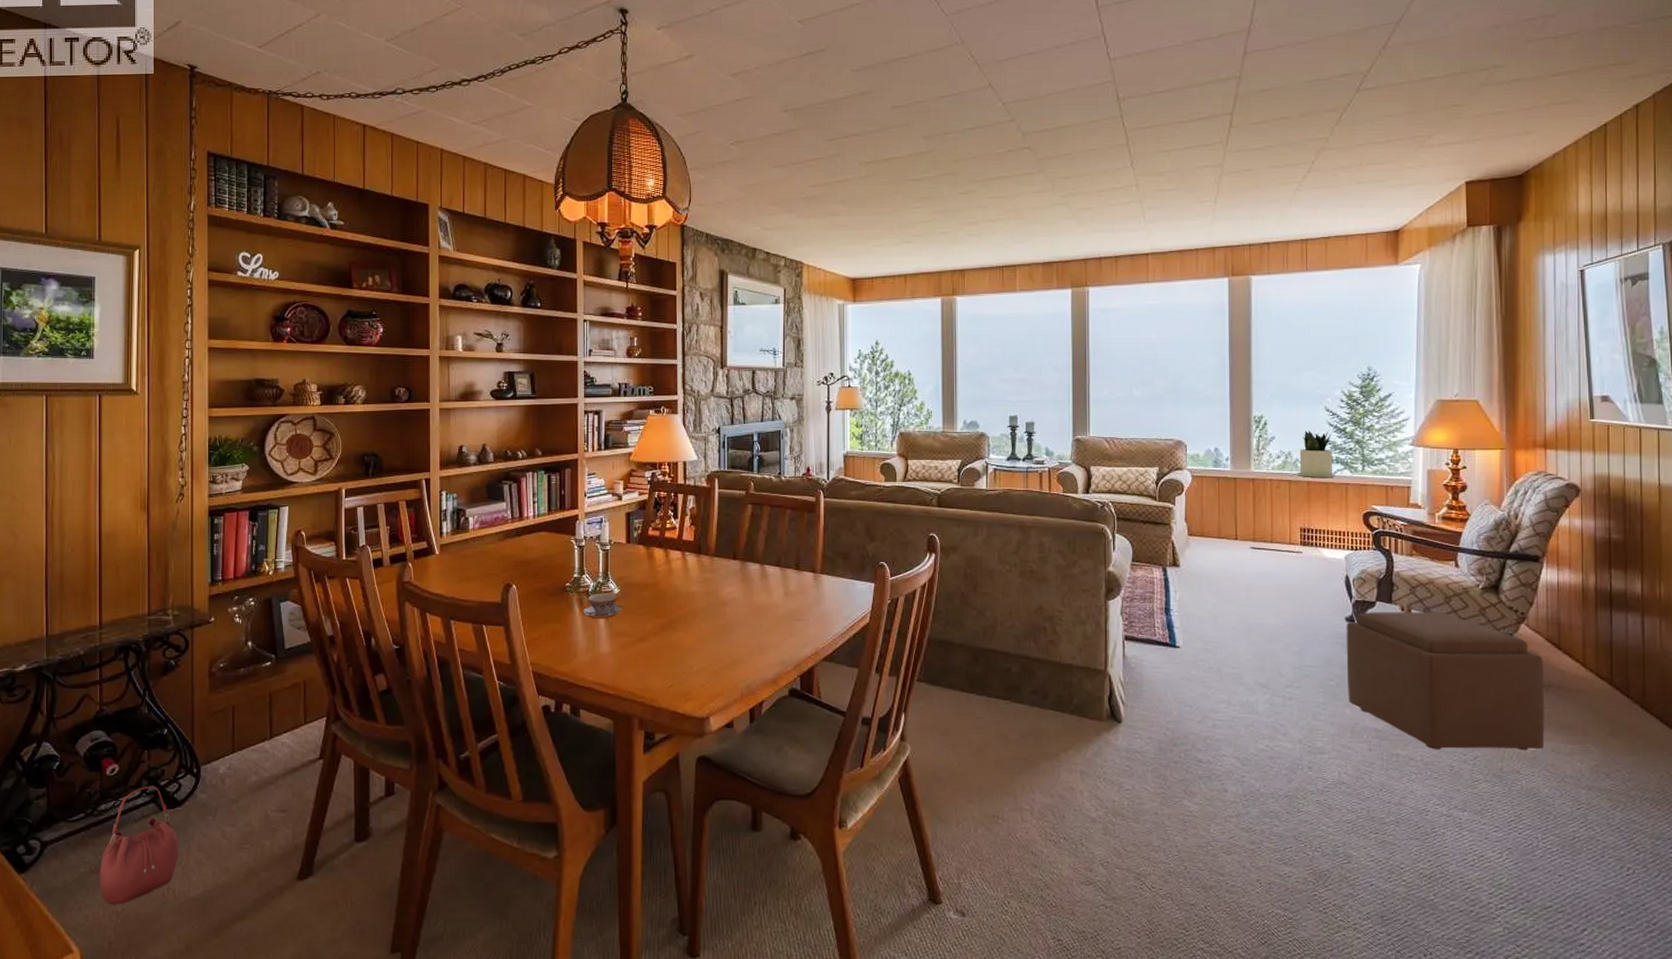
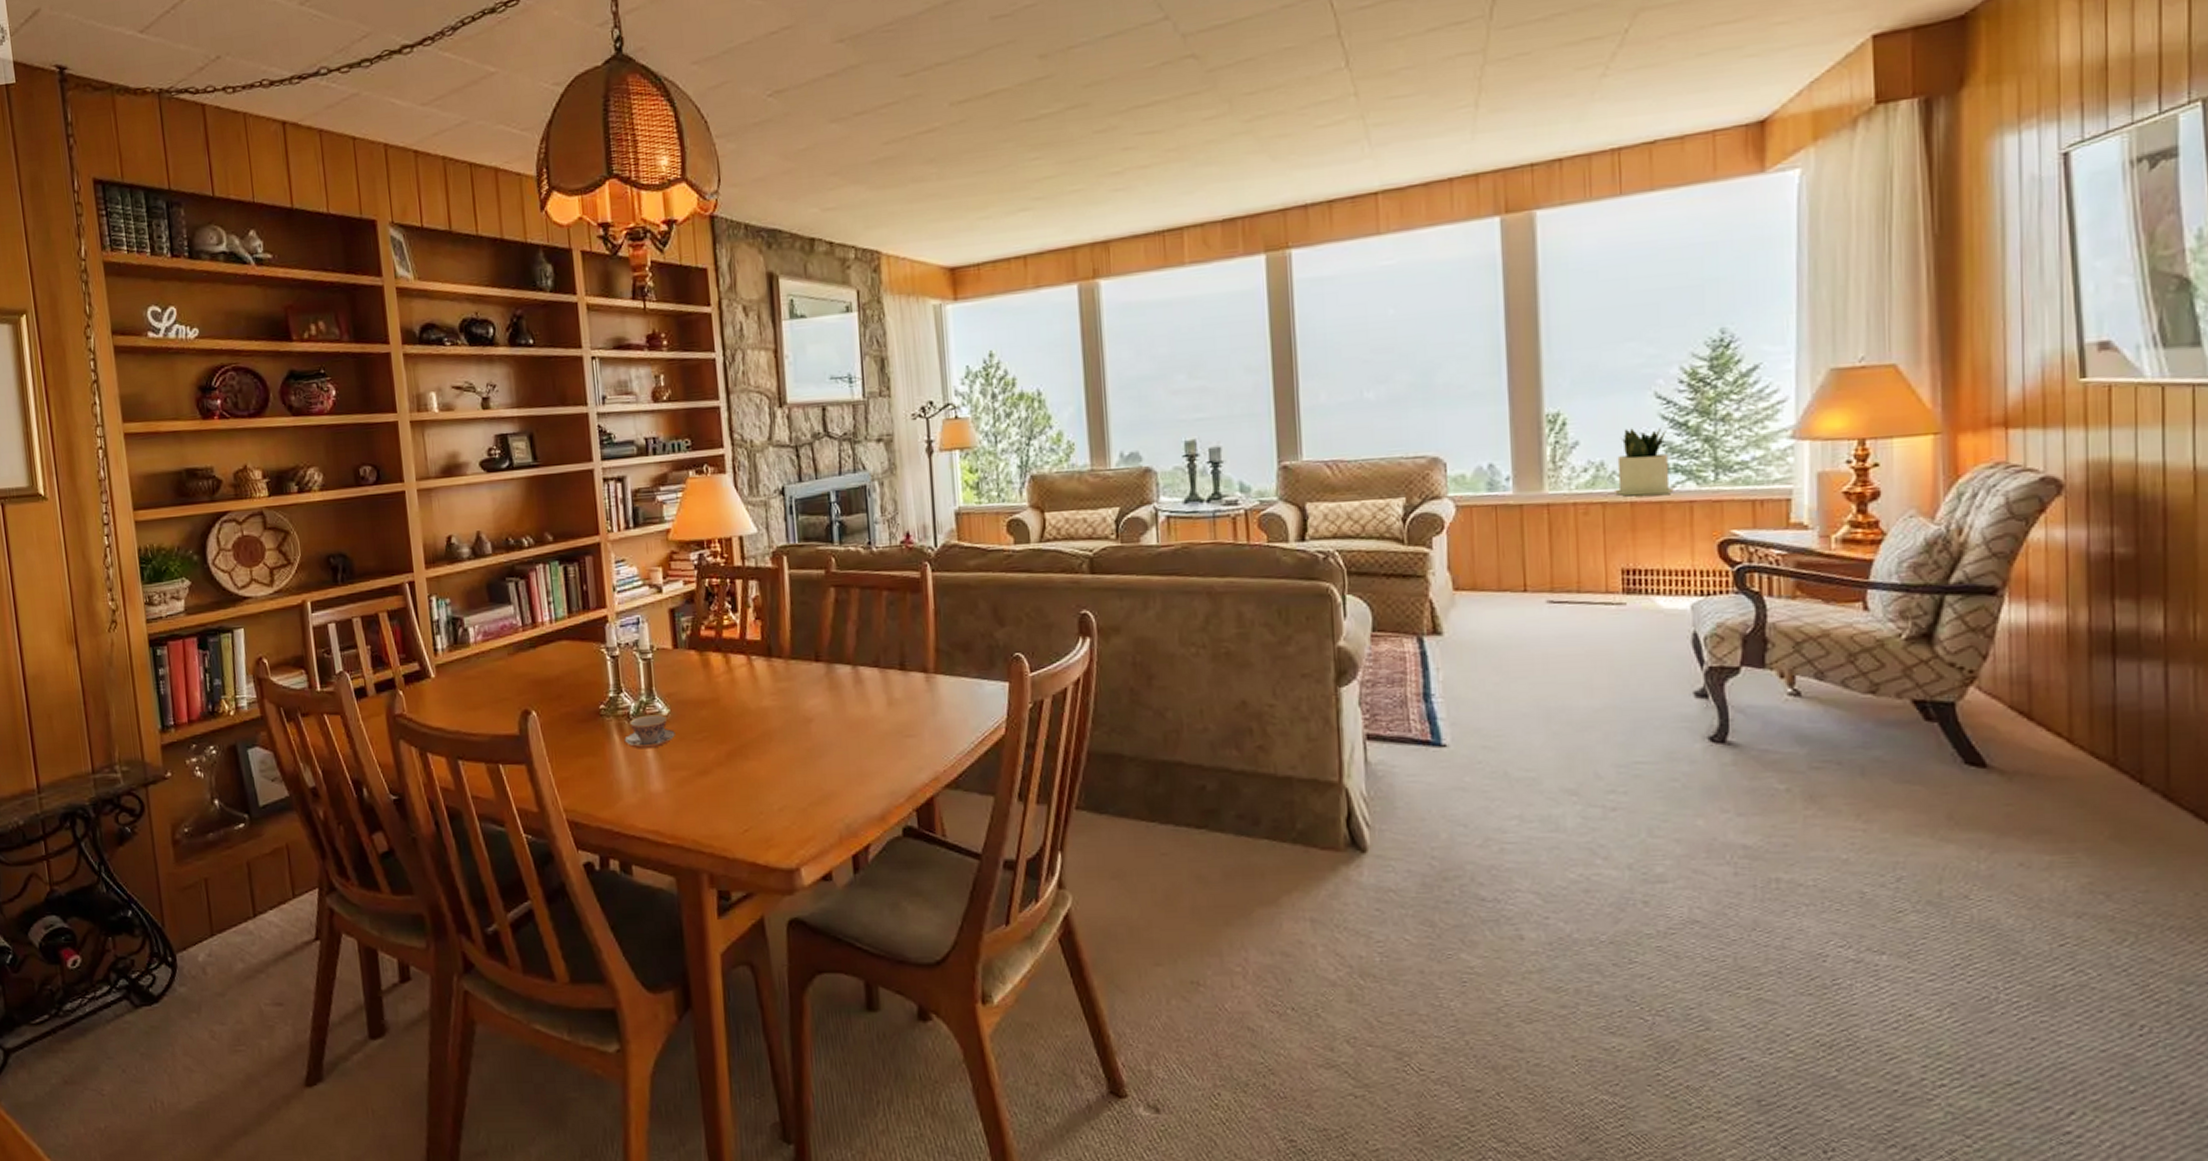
handbag: present [99,785,178,904] -> none [74,979,163,1120]
ottoman: present [1346,612,1545,751] -> none [1695,676,2007,871]

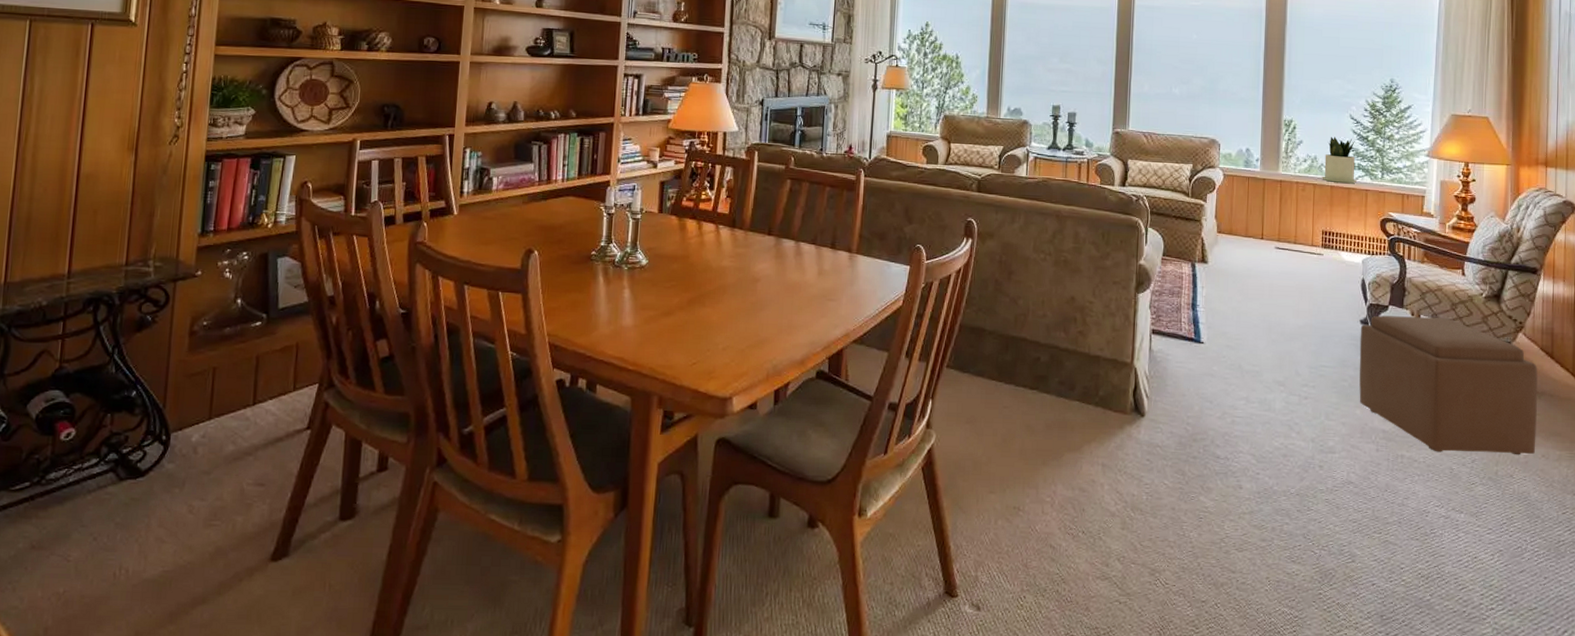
teacup: present [624,714,675,749] -> none [607,263,650,291]
ottoman: none [1695,676,2007,871] -> present [1359,315,1538,456]

